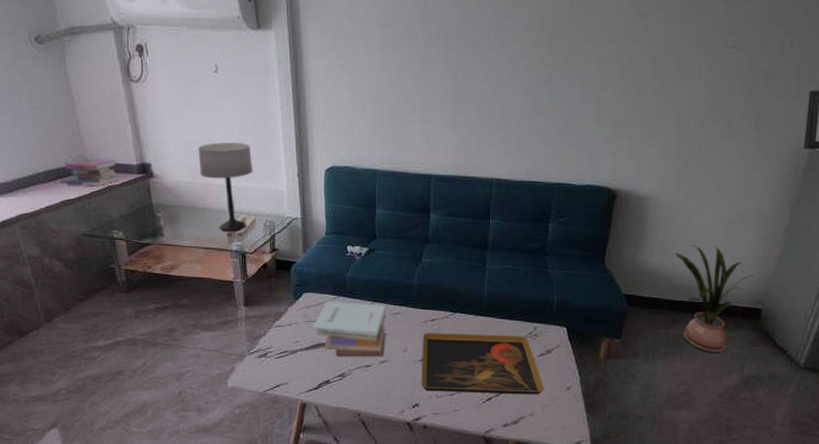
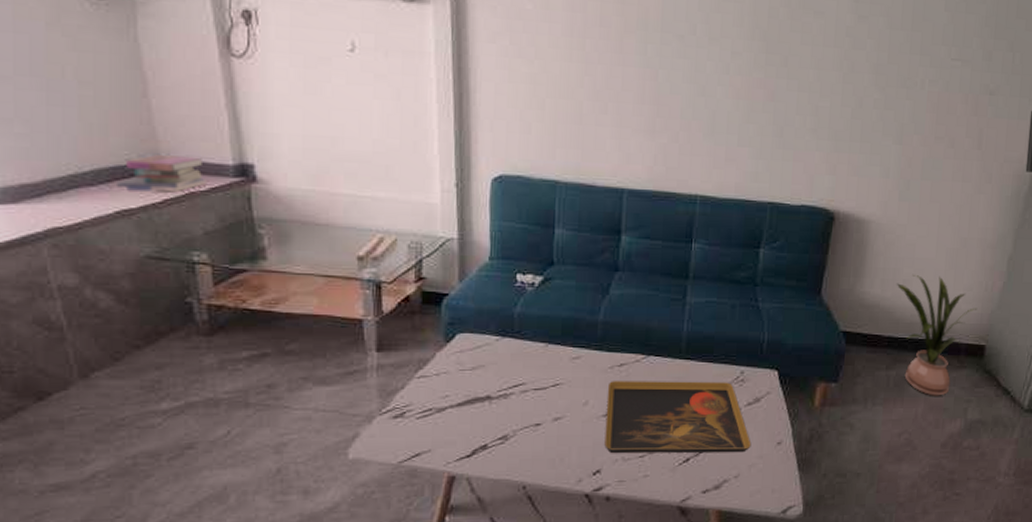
table lamp: present [198,143,253,231] -> none [322,140,397,254]
books: present [312,300,386,357] -> none [467,343,564,414]

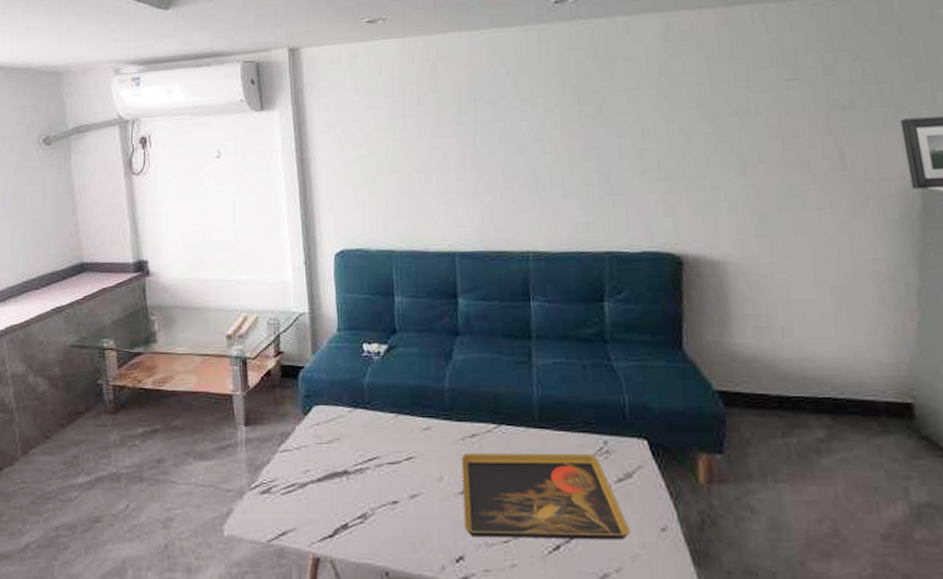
books: present [117,155,207,193] -> none [53,258,115,291]
house plant: present [896,274,978,396] -> none [773,319,890,471]

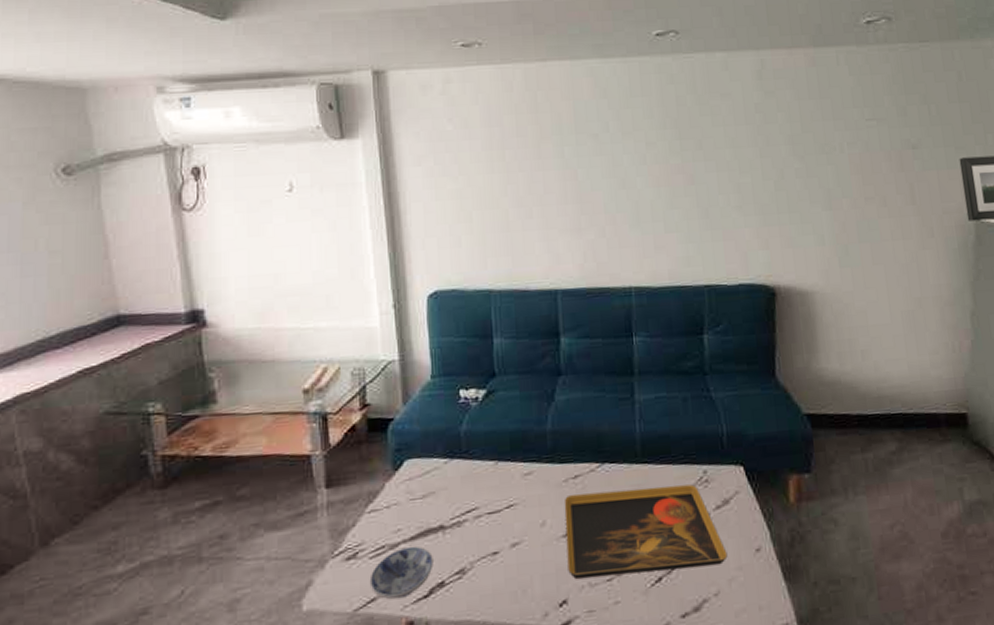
bowl: none [281,487,338,535] -> present [369,546,434,600]

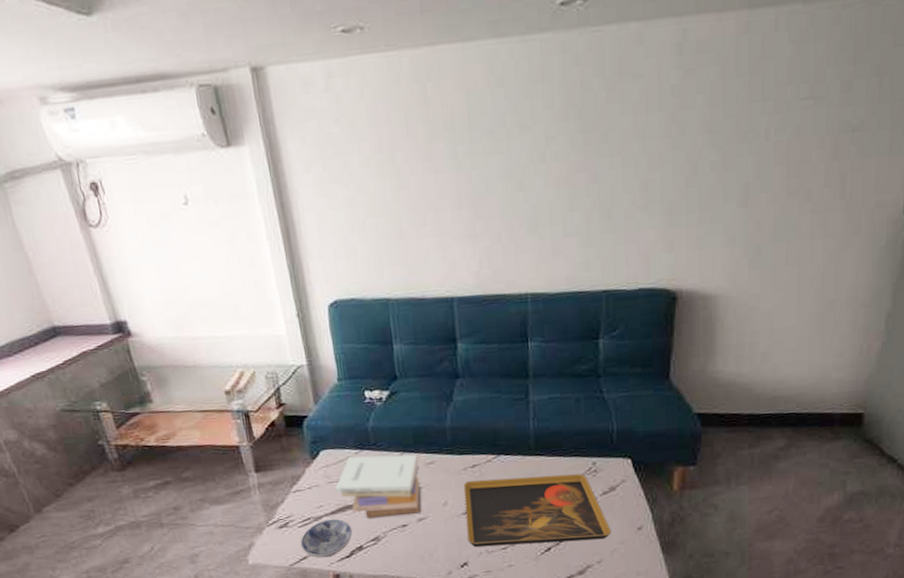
books: none [418,463,517,545] -> present [335,454,422,519]

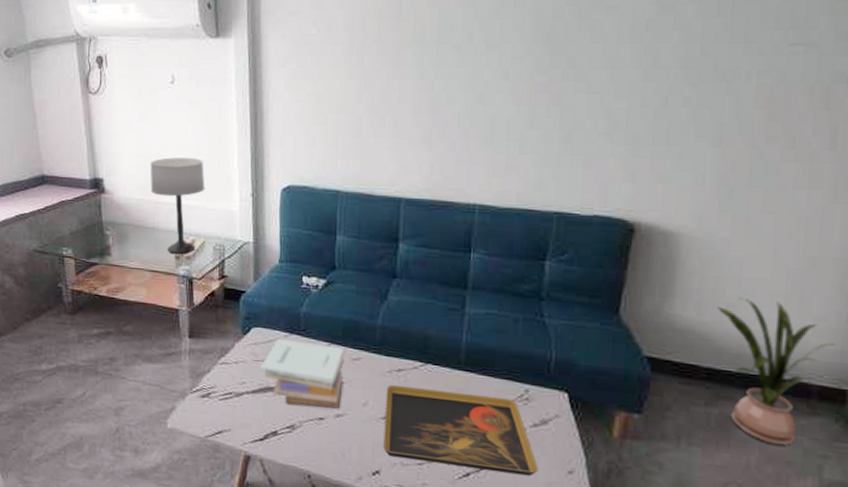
table lamp: none [177,284,246,390] -> present [150,157,205,254]
bowl: present [300,518,353,558] -> none [218,397,270,437]
house plant: none [753,344,852,471] -> present [716,297,836,446]

